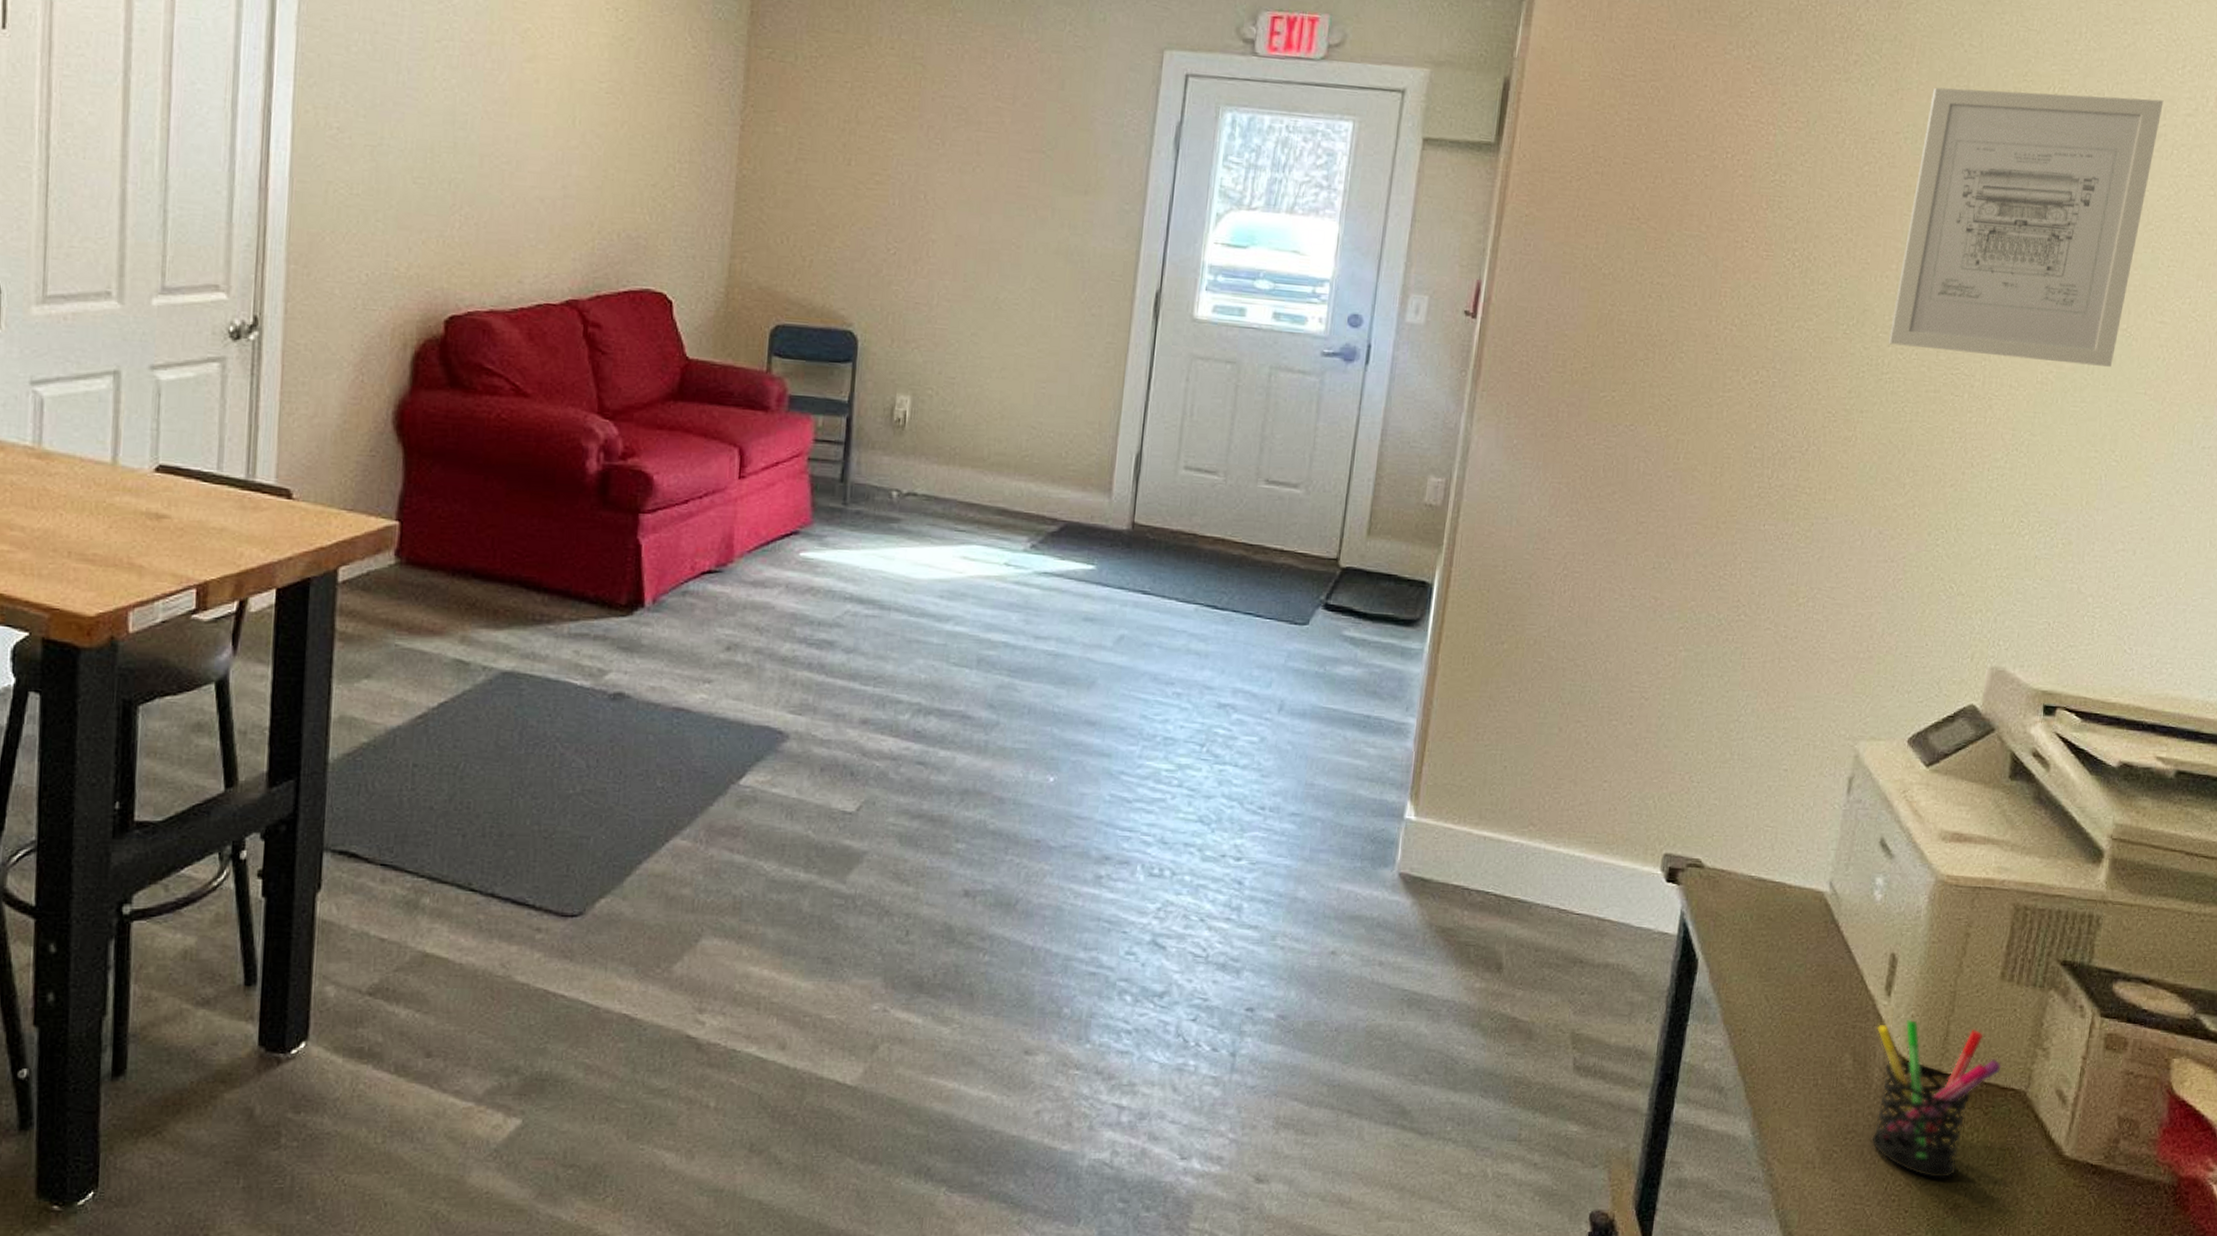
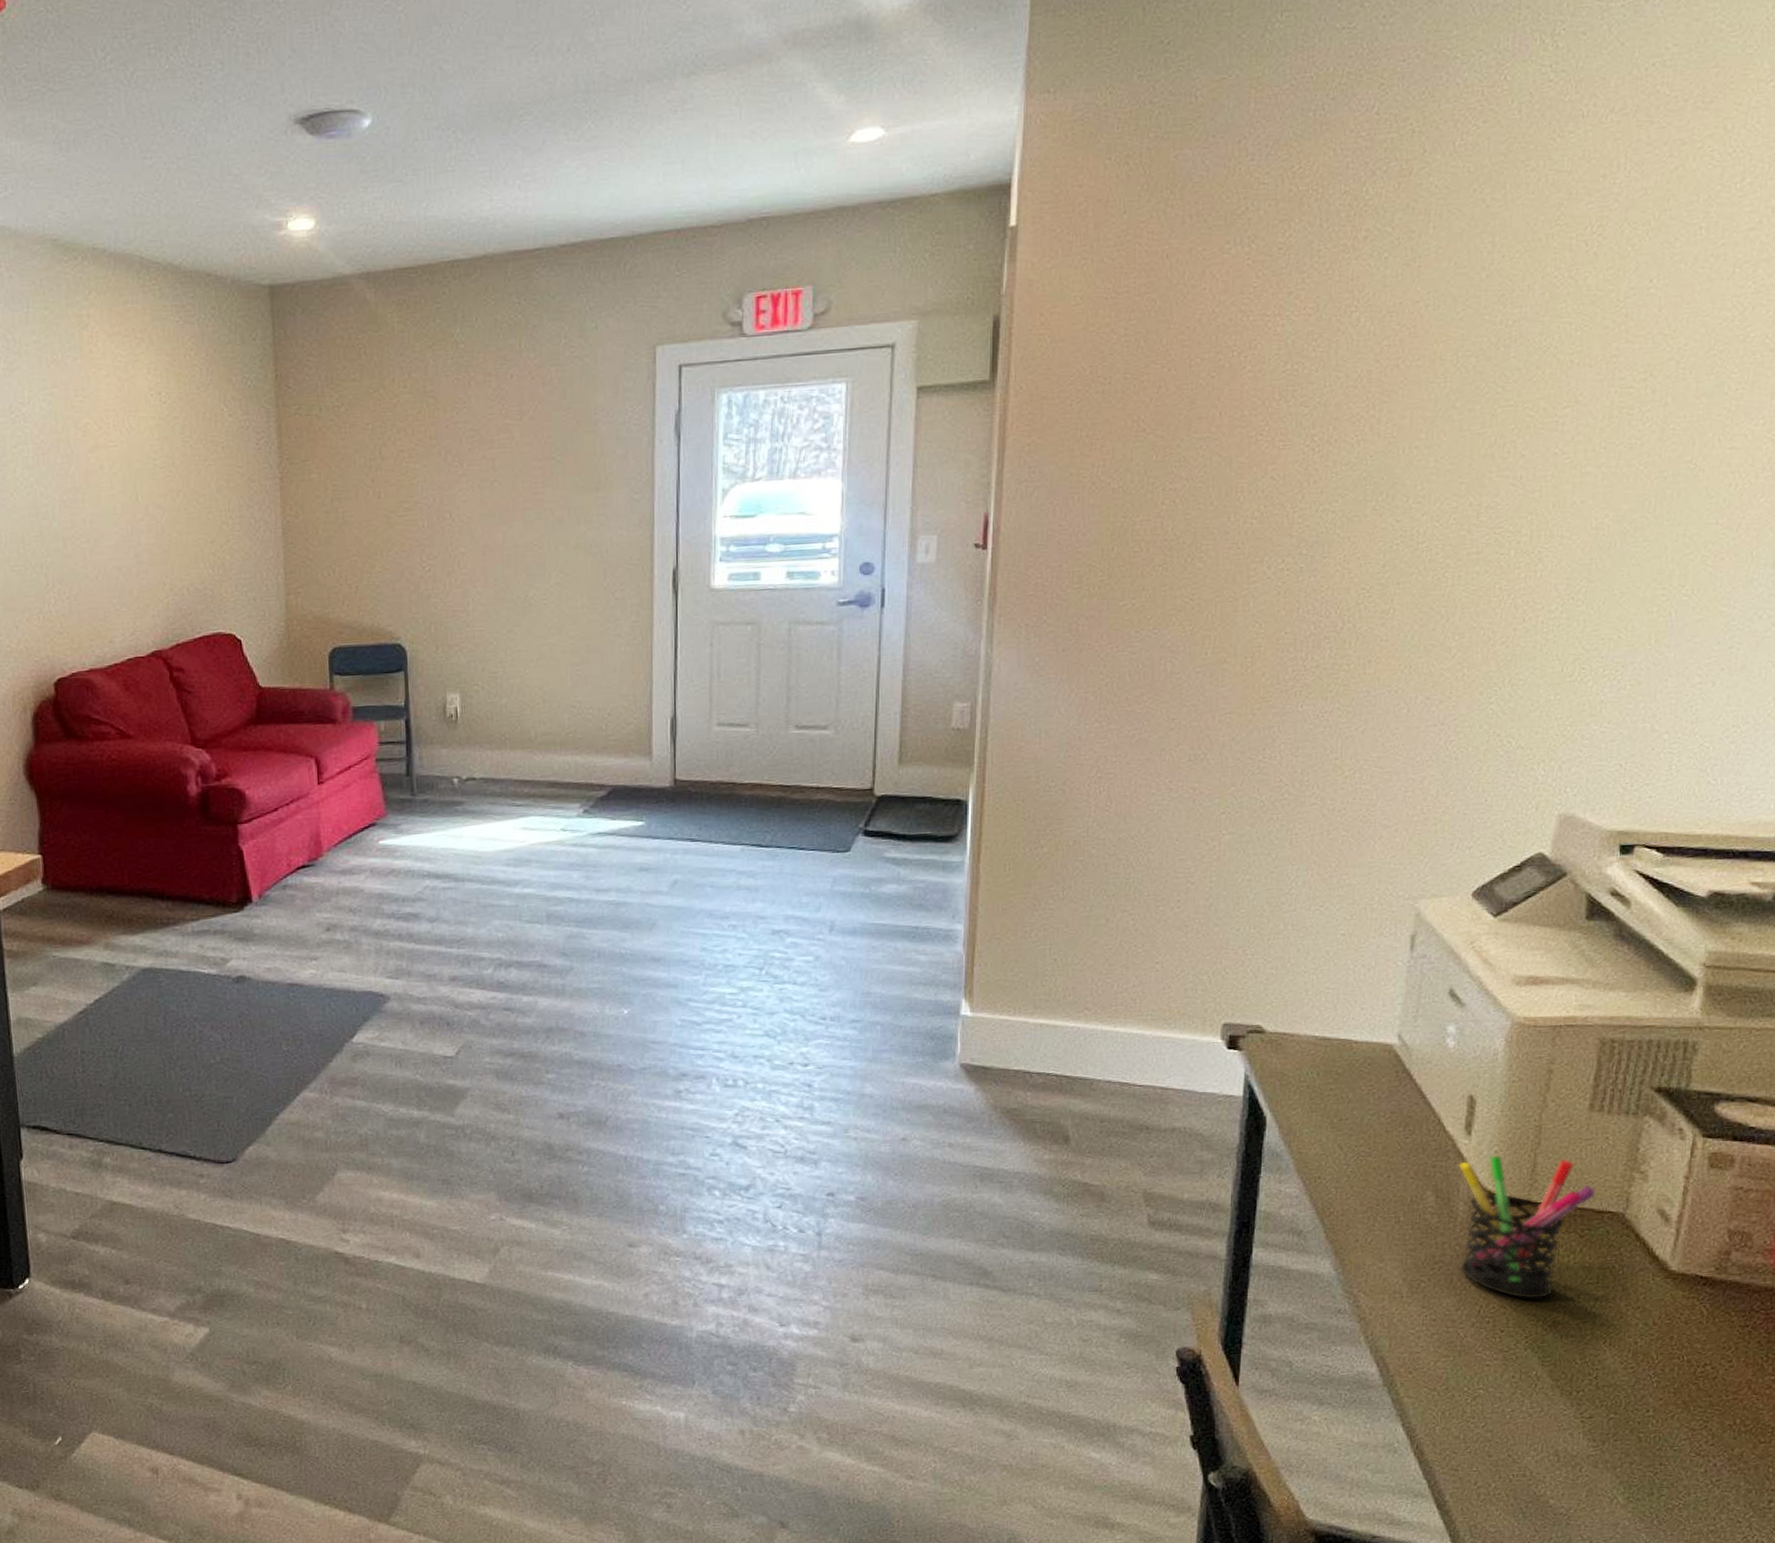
wall art: present [1888,87,2164,367] -> none [1422,219,1721,514]

